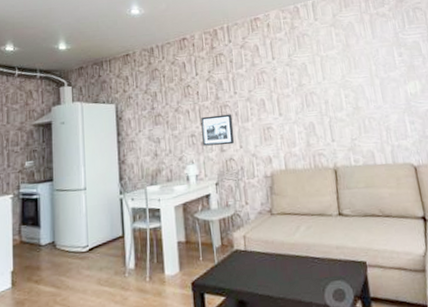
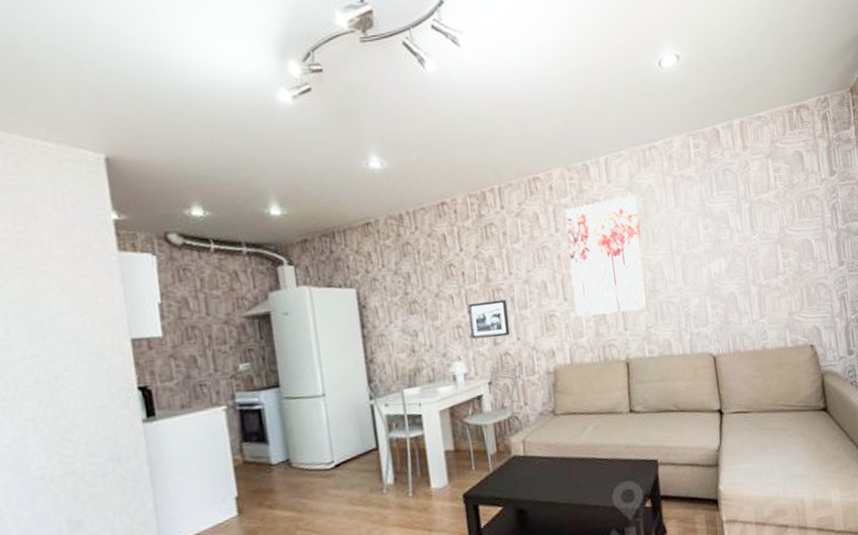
wall art: none [280,29,352,130] -> present [565,195,648,317]

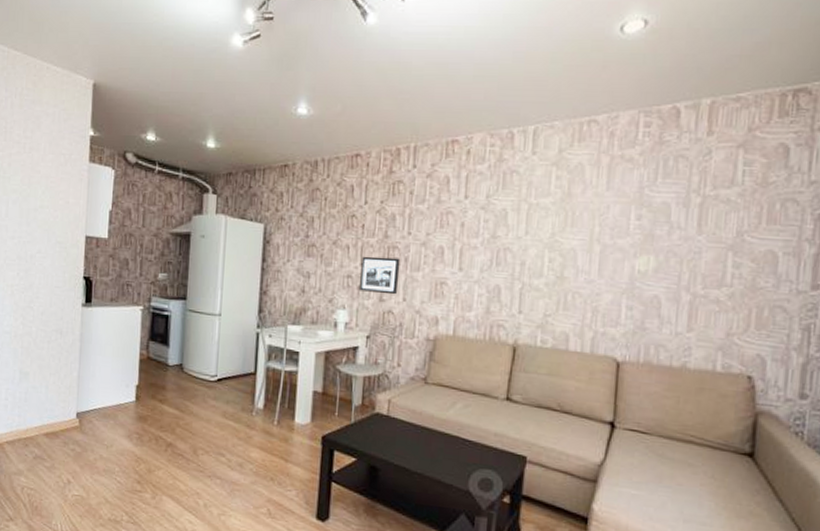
wall art: present [565,195,648,317] -> none [468,170,562,296]

